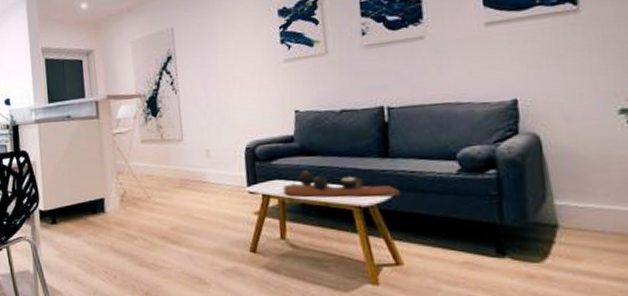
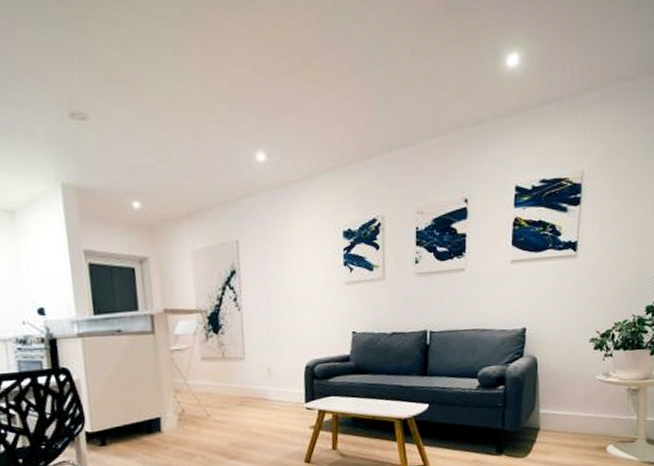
decorative tray: present [283,170,400,198] -> none [337,387,433,412]

